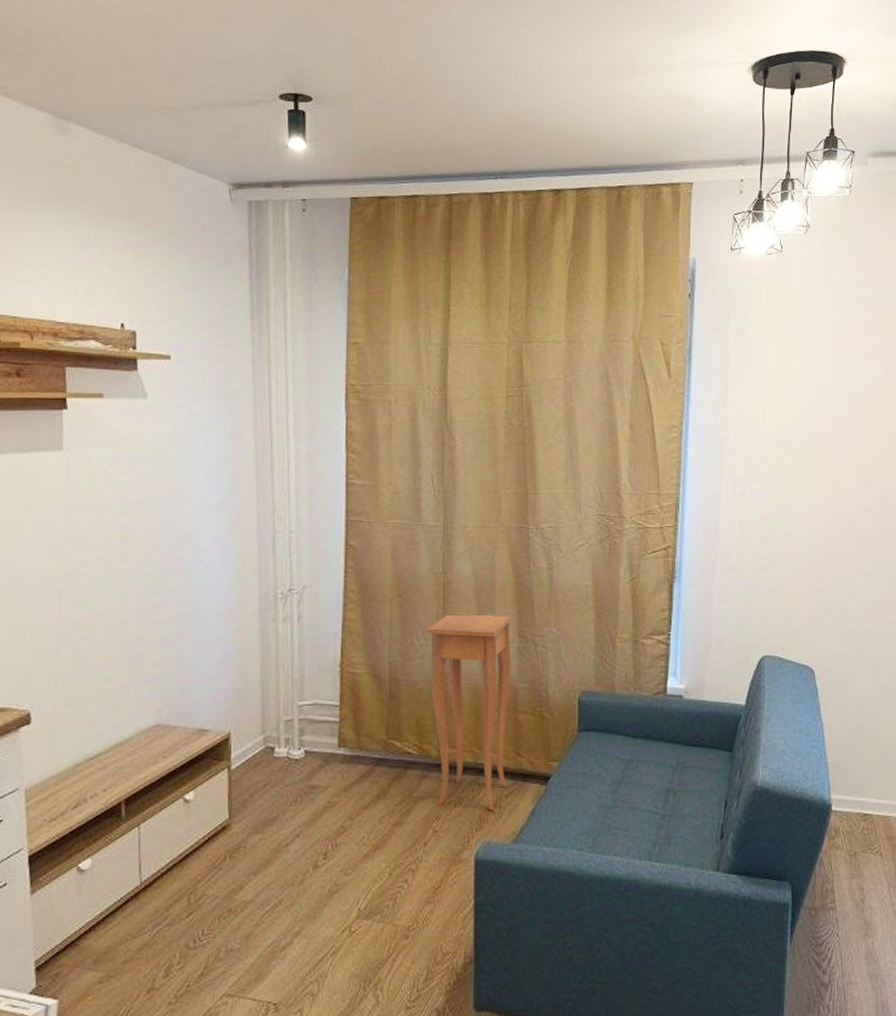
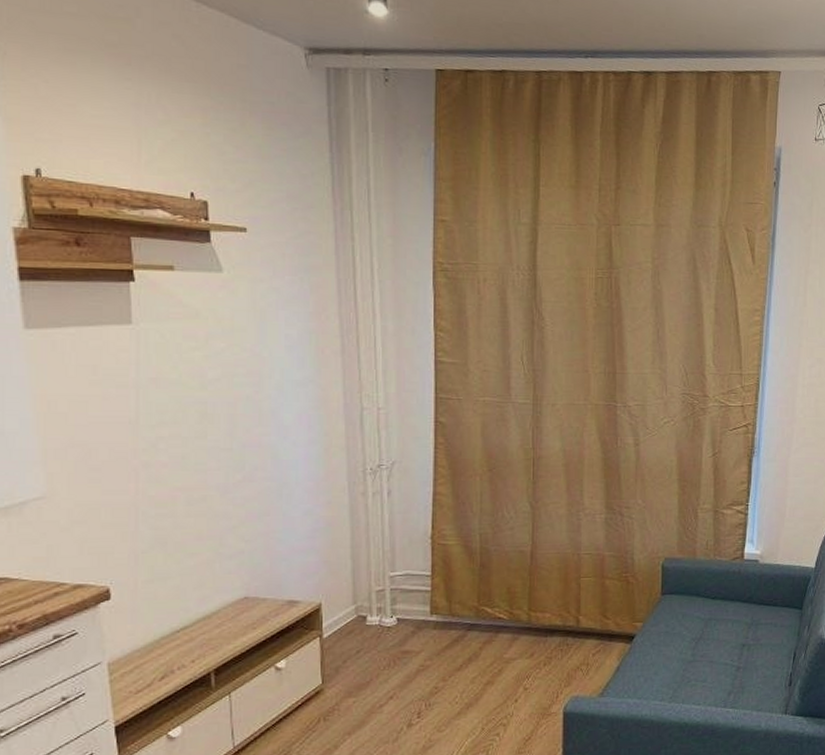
side table: present [427,613,512,811] -> none [517,486,600,669]

